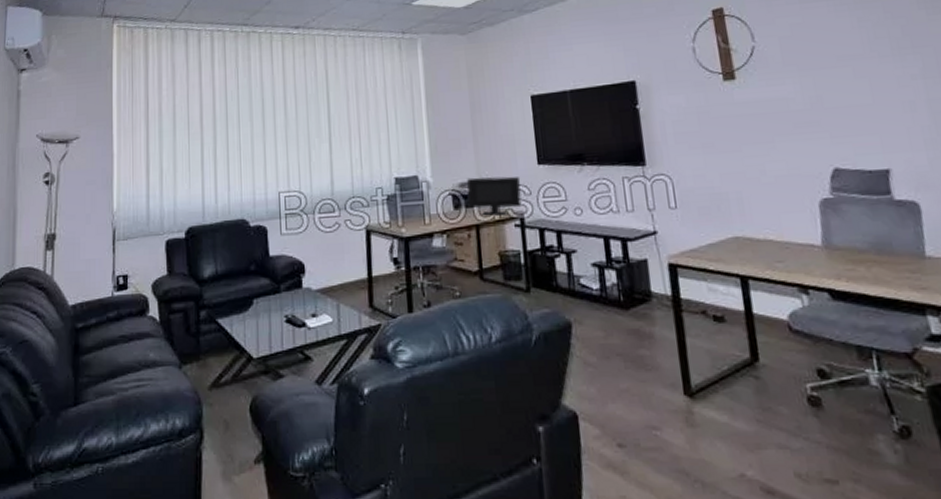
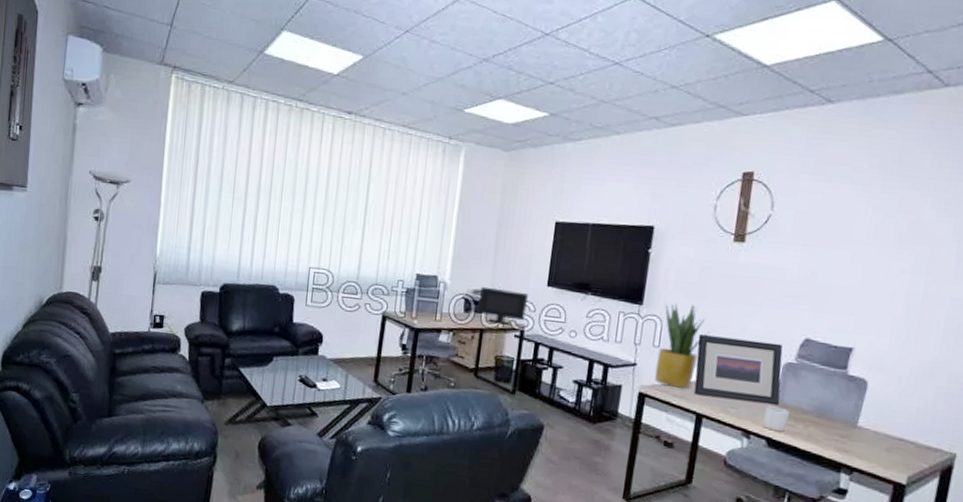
planter: none [670,155,727,251] -> present [654,303,710,389]
picture frame: none [716,179,830,255] -> present [694,334,783,406]
mug: none [815,251,847,280] -> present [762,405,791,432]

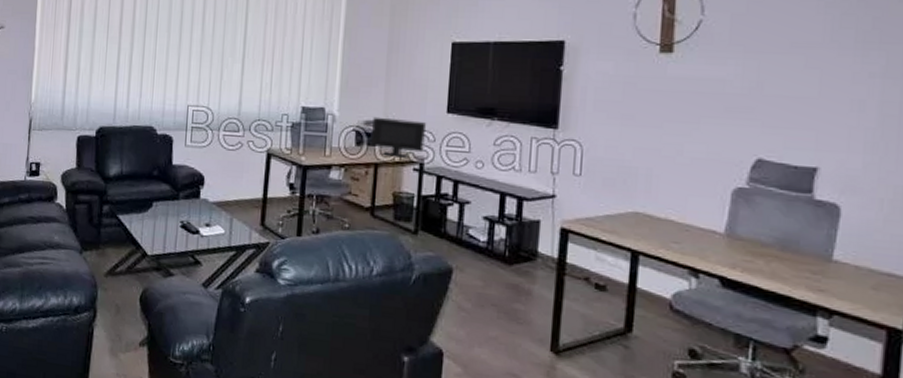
planter: present [654,303,710,389] -> none [577,125,639,222]
picture frame: present [694,334,783,406] -> none [626,159,732,238]
mug: present [762,405,791,432] -> none [713,239,747,270]

